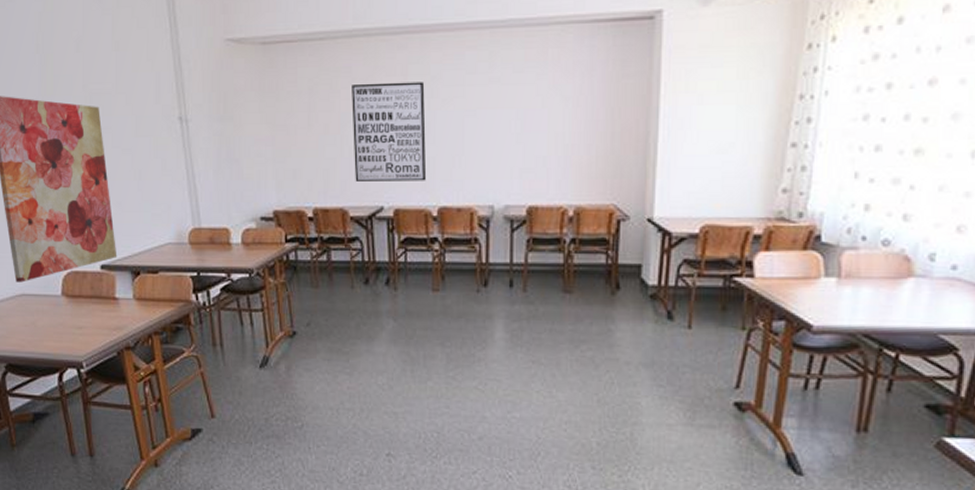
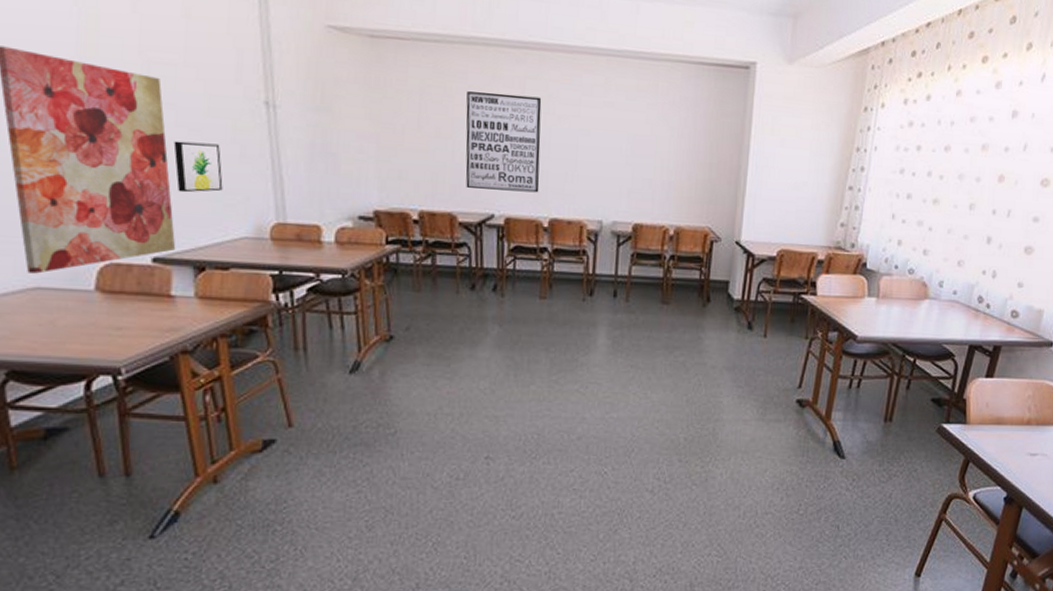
wall art: none [112,160,150,206] -> present [173,140,223,193]

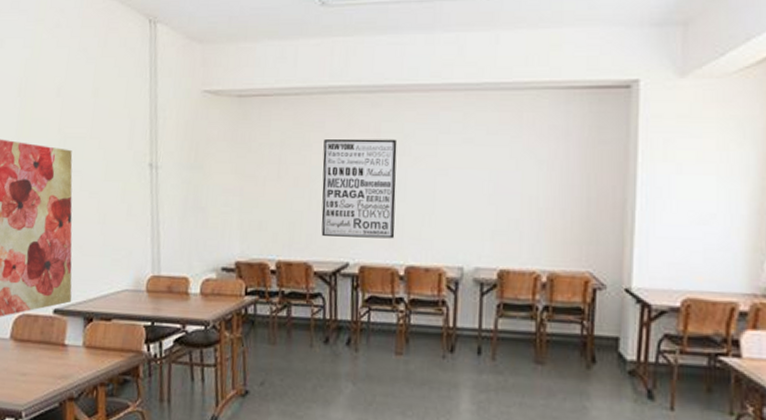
wall art: present [173,140,223,193] -> none [77,203,112,250]

